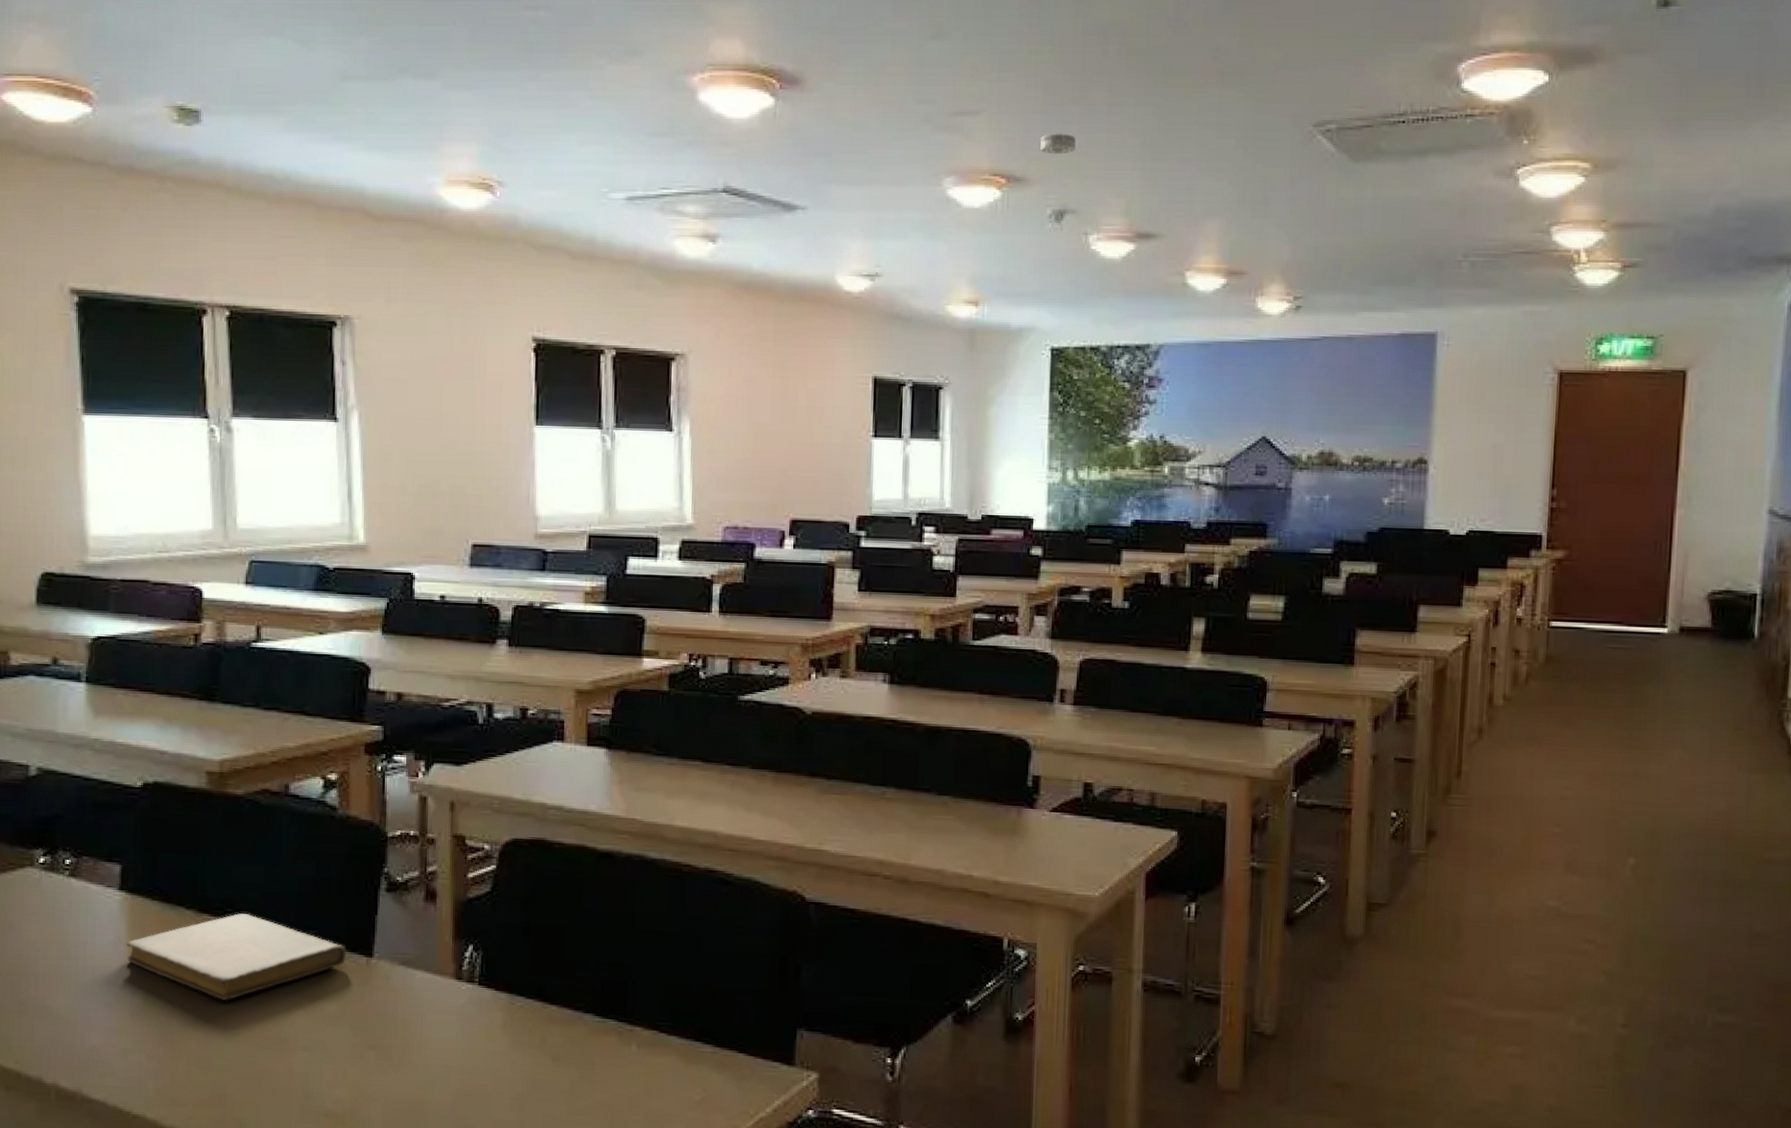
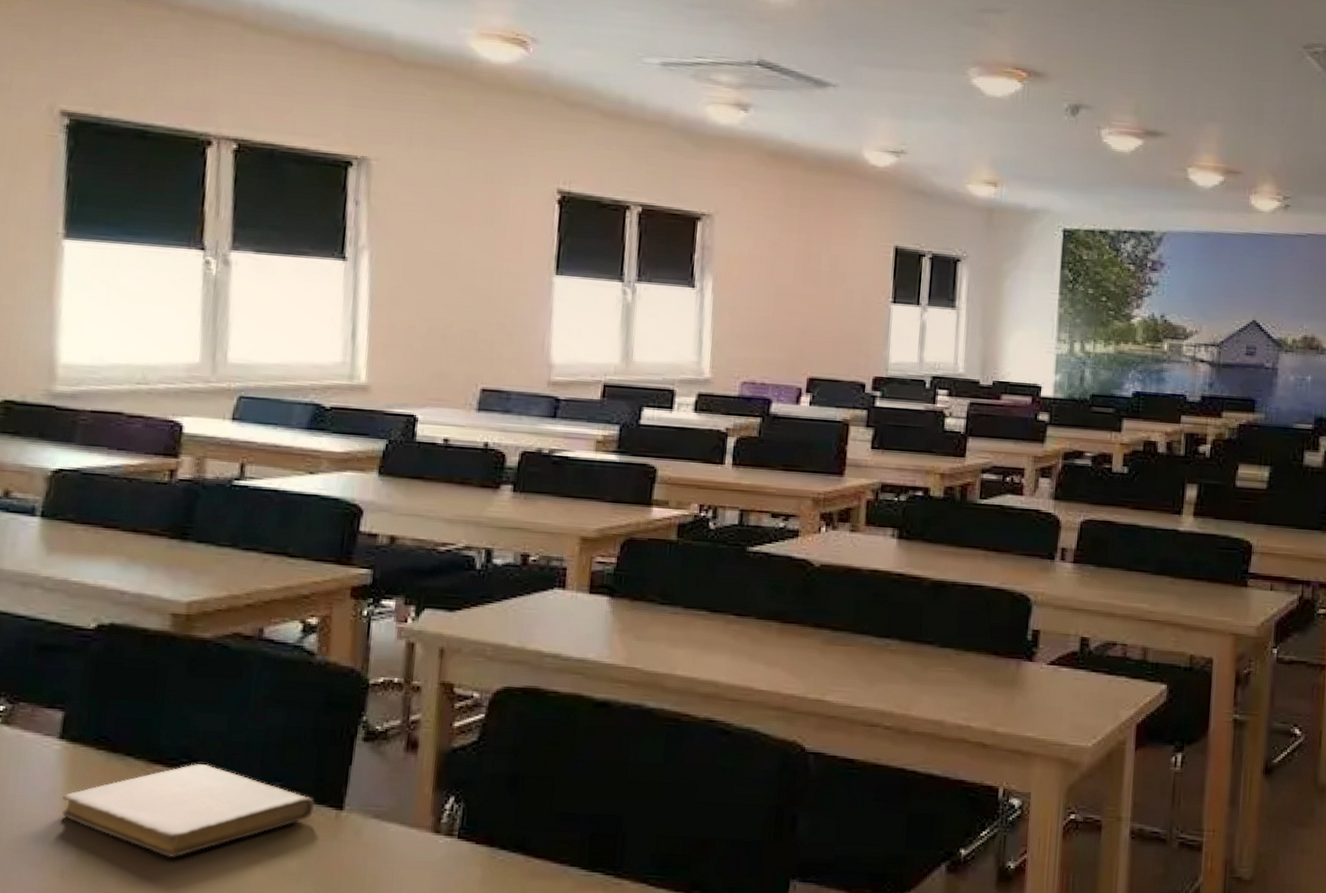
smoke detector: present [1040,133,1076,155] -> none [1060,35,1092,55]

